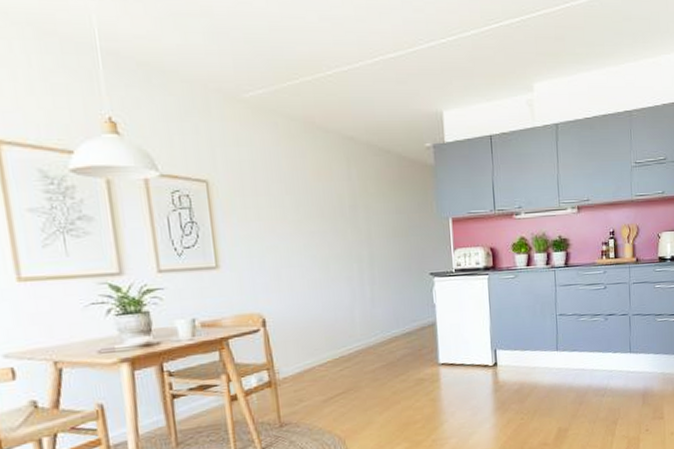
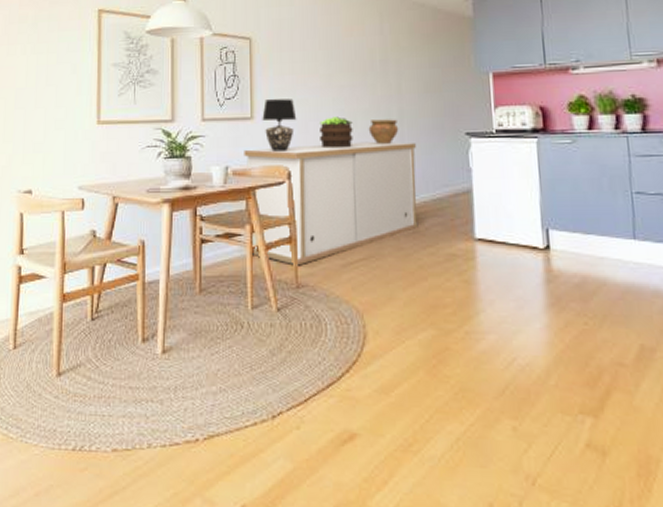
storage cabinet: none [211,284,391,408] -> present [244,141,419,266]
table lamp: none [228,246,268,302] -> present [262,99,297,153]
potted plant: none [292,262,327,295] -> present [319,116,353,149]
ceramic pot: none [341,263,371,287] -> present [368,119,399,144]

